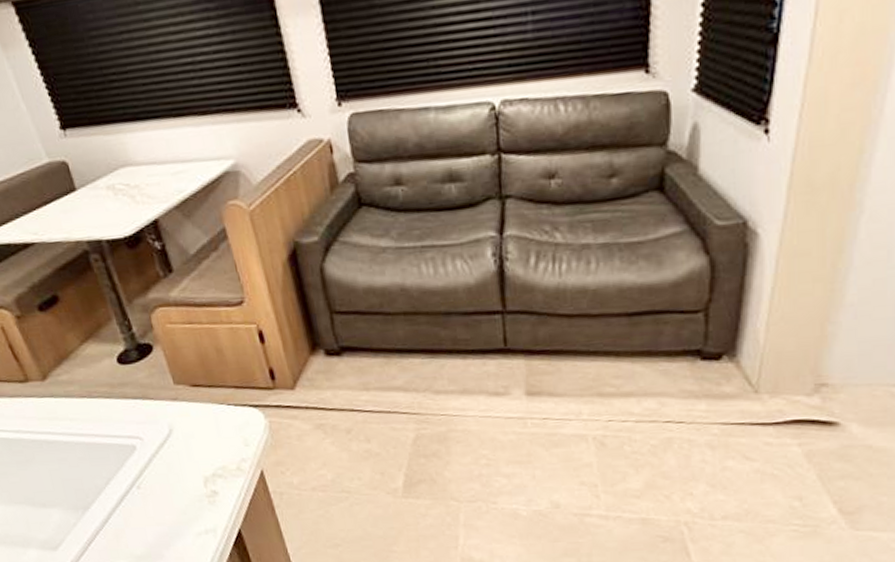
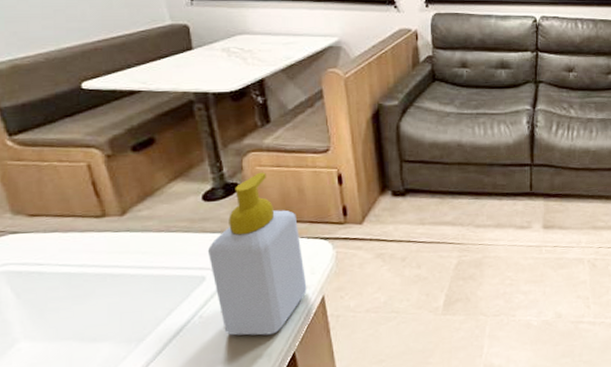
soap bottle: none [132,330,243,510] -> present [207,172,307,336]

